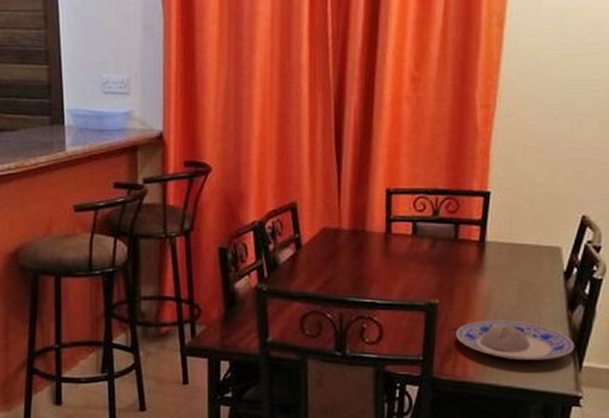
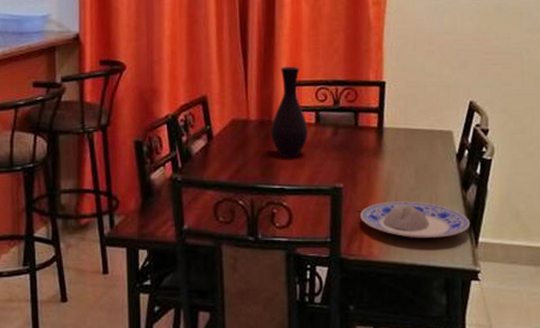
vase: none [363,172,404,271] -> present [270,66,308,158]

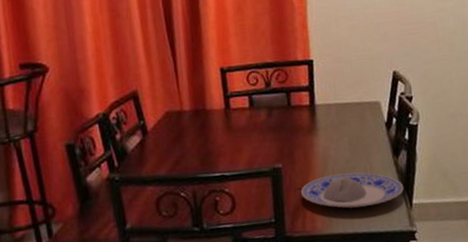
vase: present [270,66,308,158] -> none [205,52,243,145]

